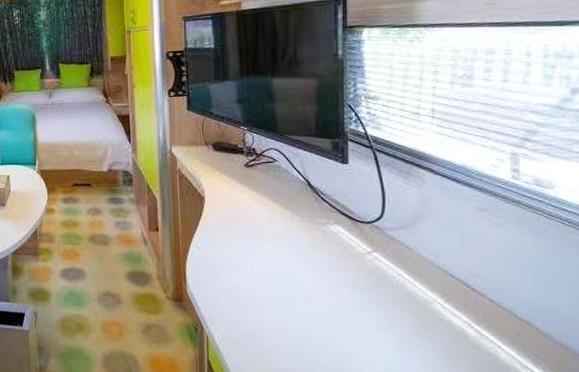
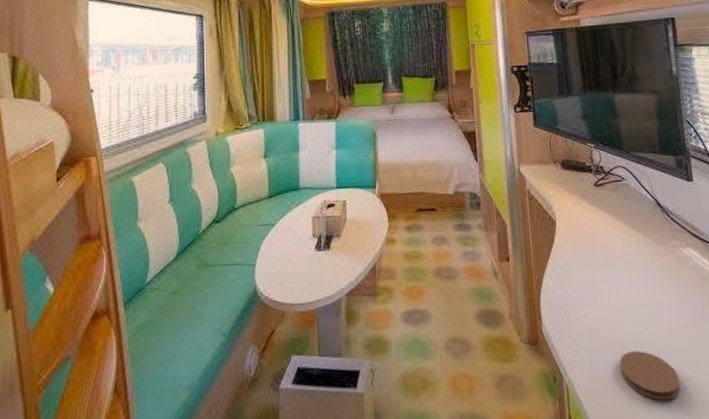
coaster: none [258,312,315,354] -> present [620,351,681,401]

